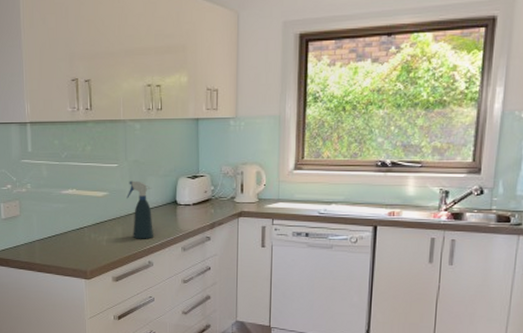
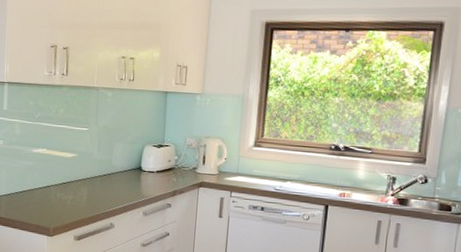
spray bottle: present [127,181,153,239] -> none [94,145,119,202]

